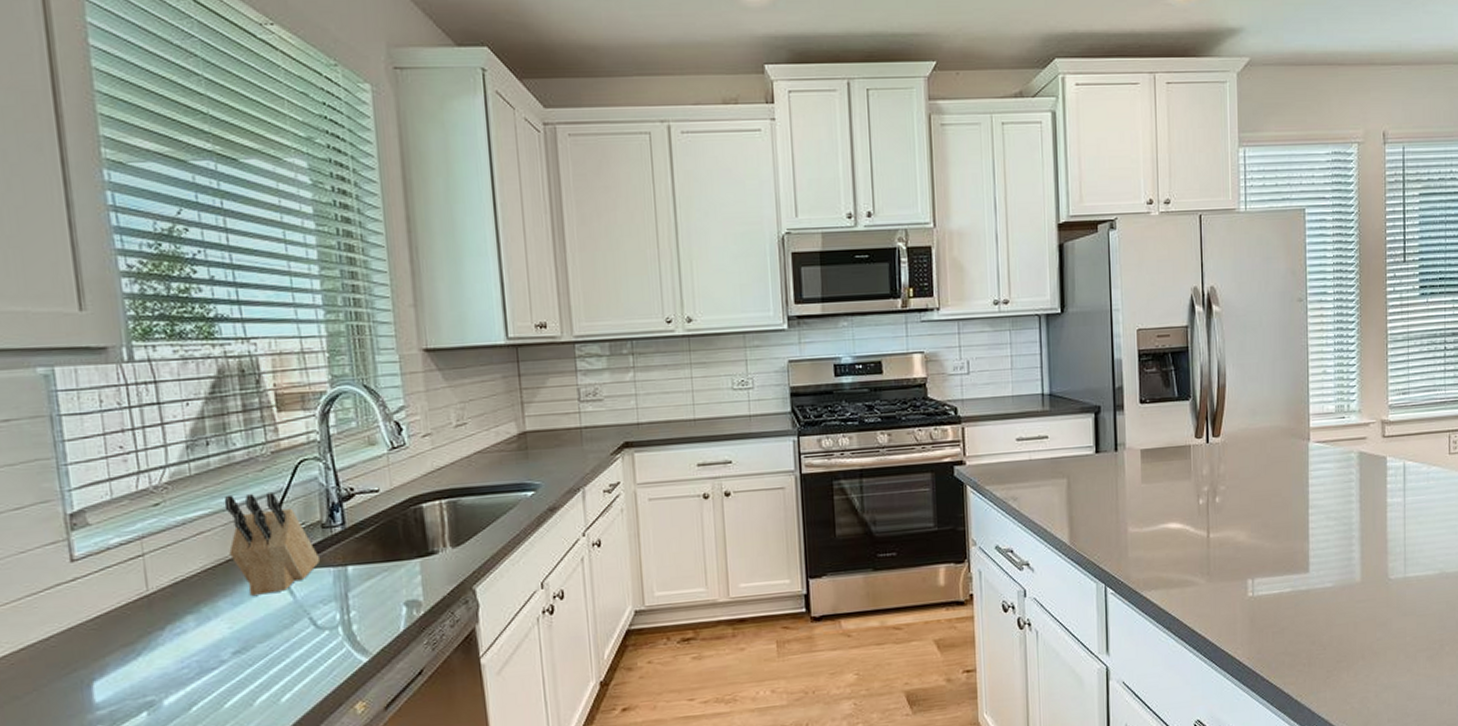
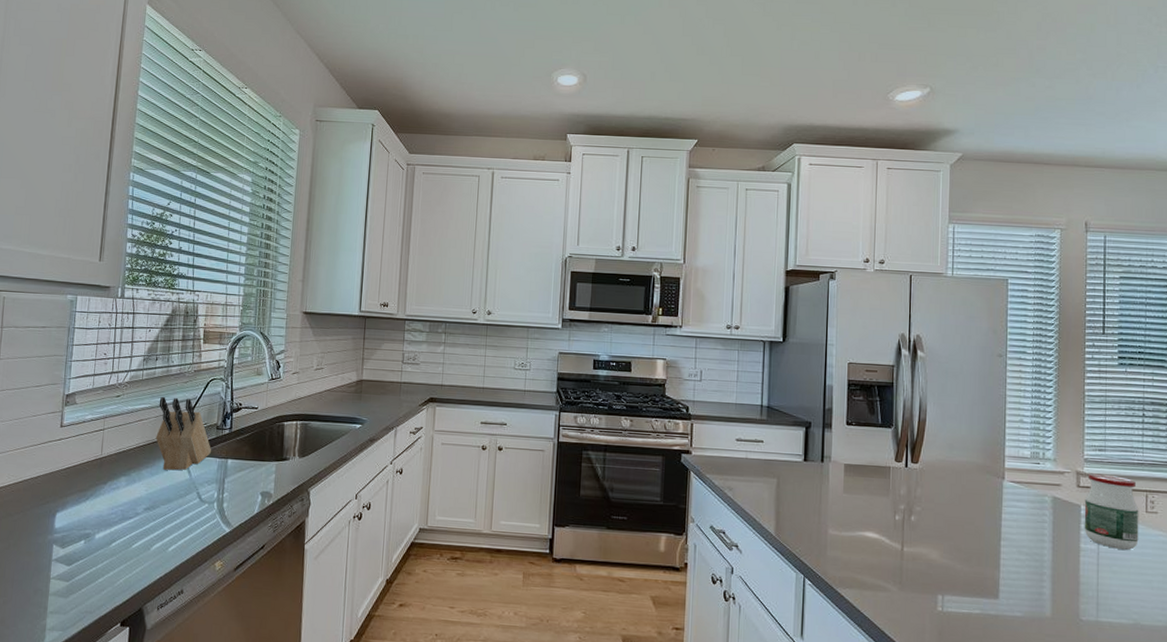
jar: none [1390,419,1443,498] -> present [1084,473,1139,550]

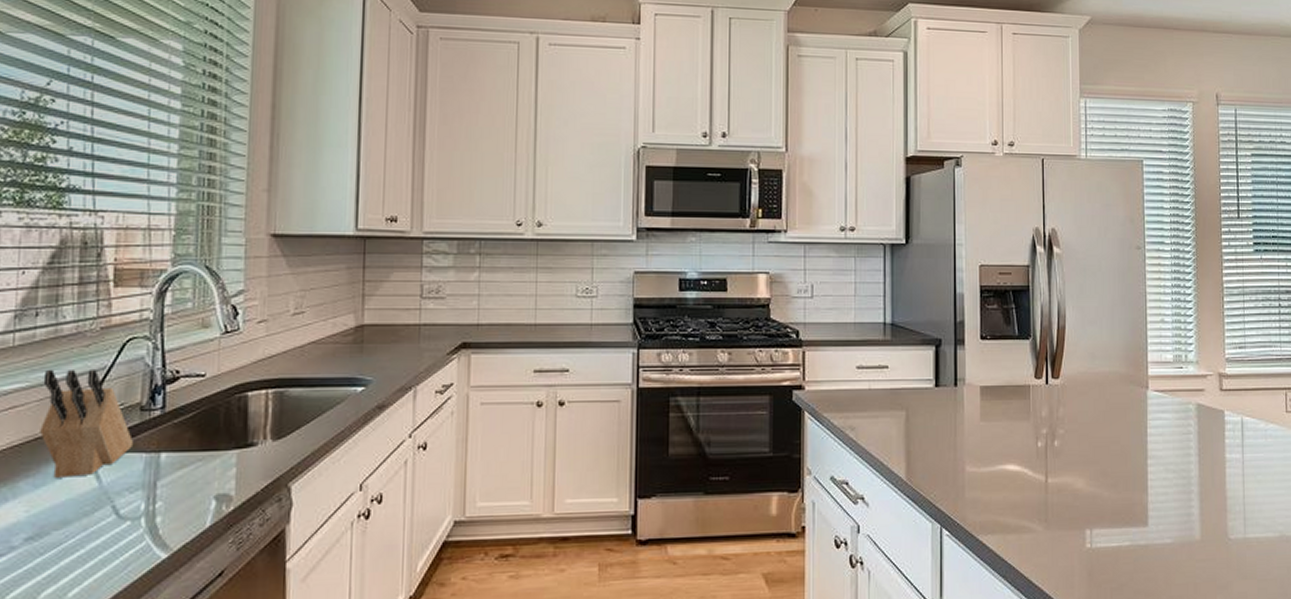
jar: present [1084,473,1139,550] -> none [1227,374,1281,456]

